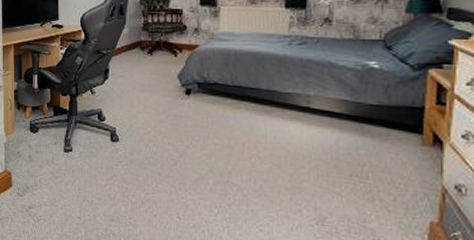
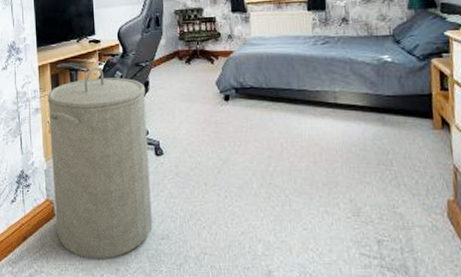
laundry hamper: none [9,51,104,232] -> present [47,67,153,259]

